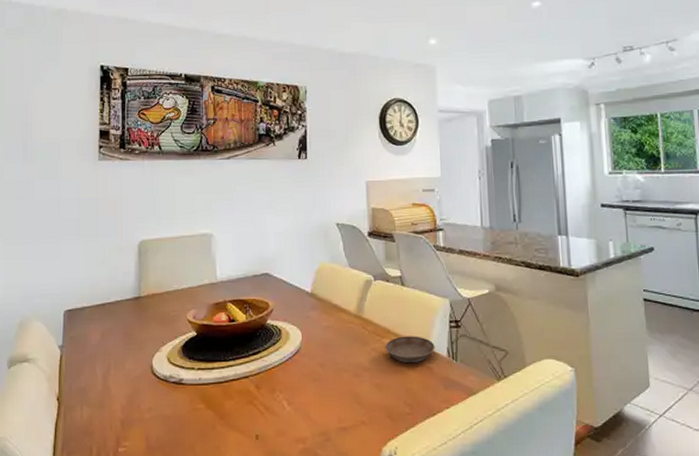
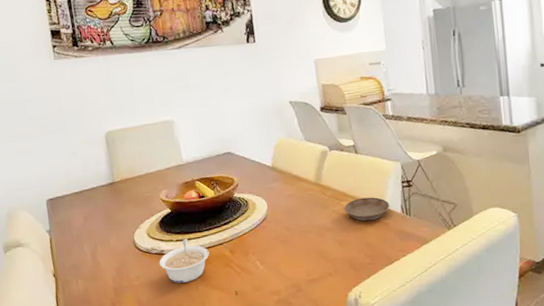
legume: none [175,367,232,419] -> present [159,238,210,283]

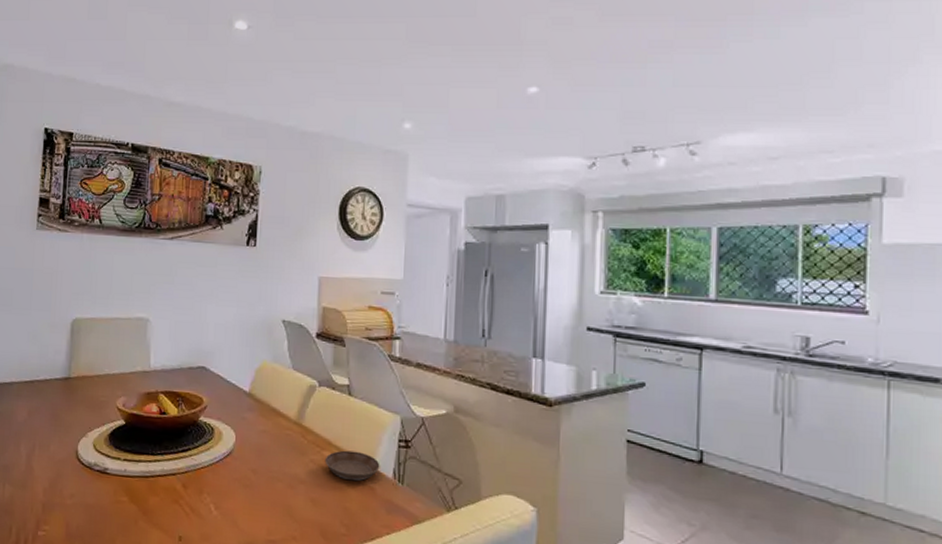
legume: present [159,238,210,283] -> none [99,459,158,513]

